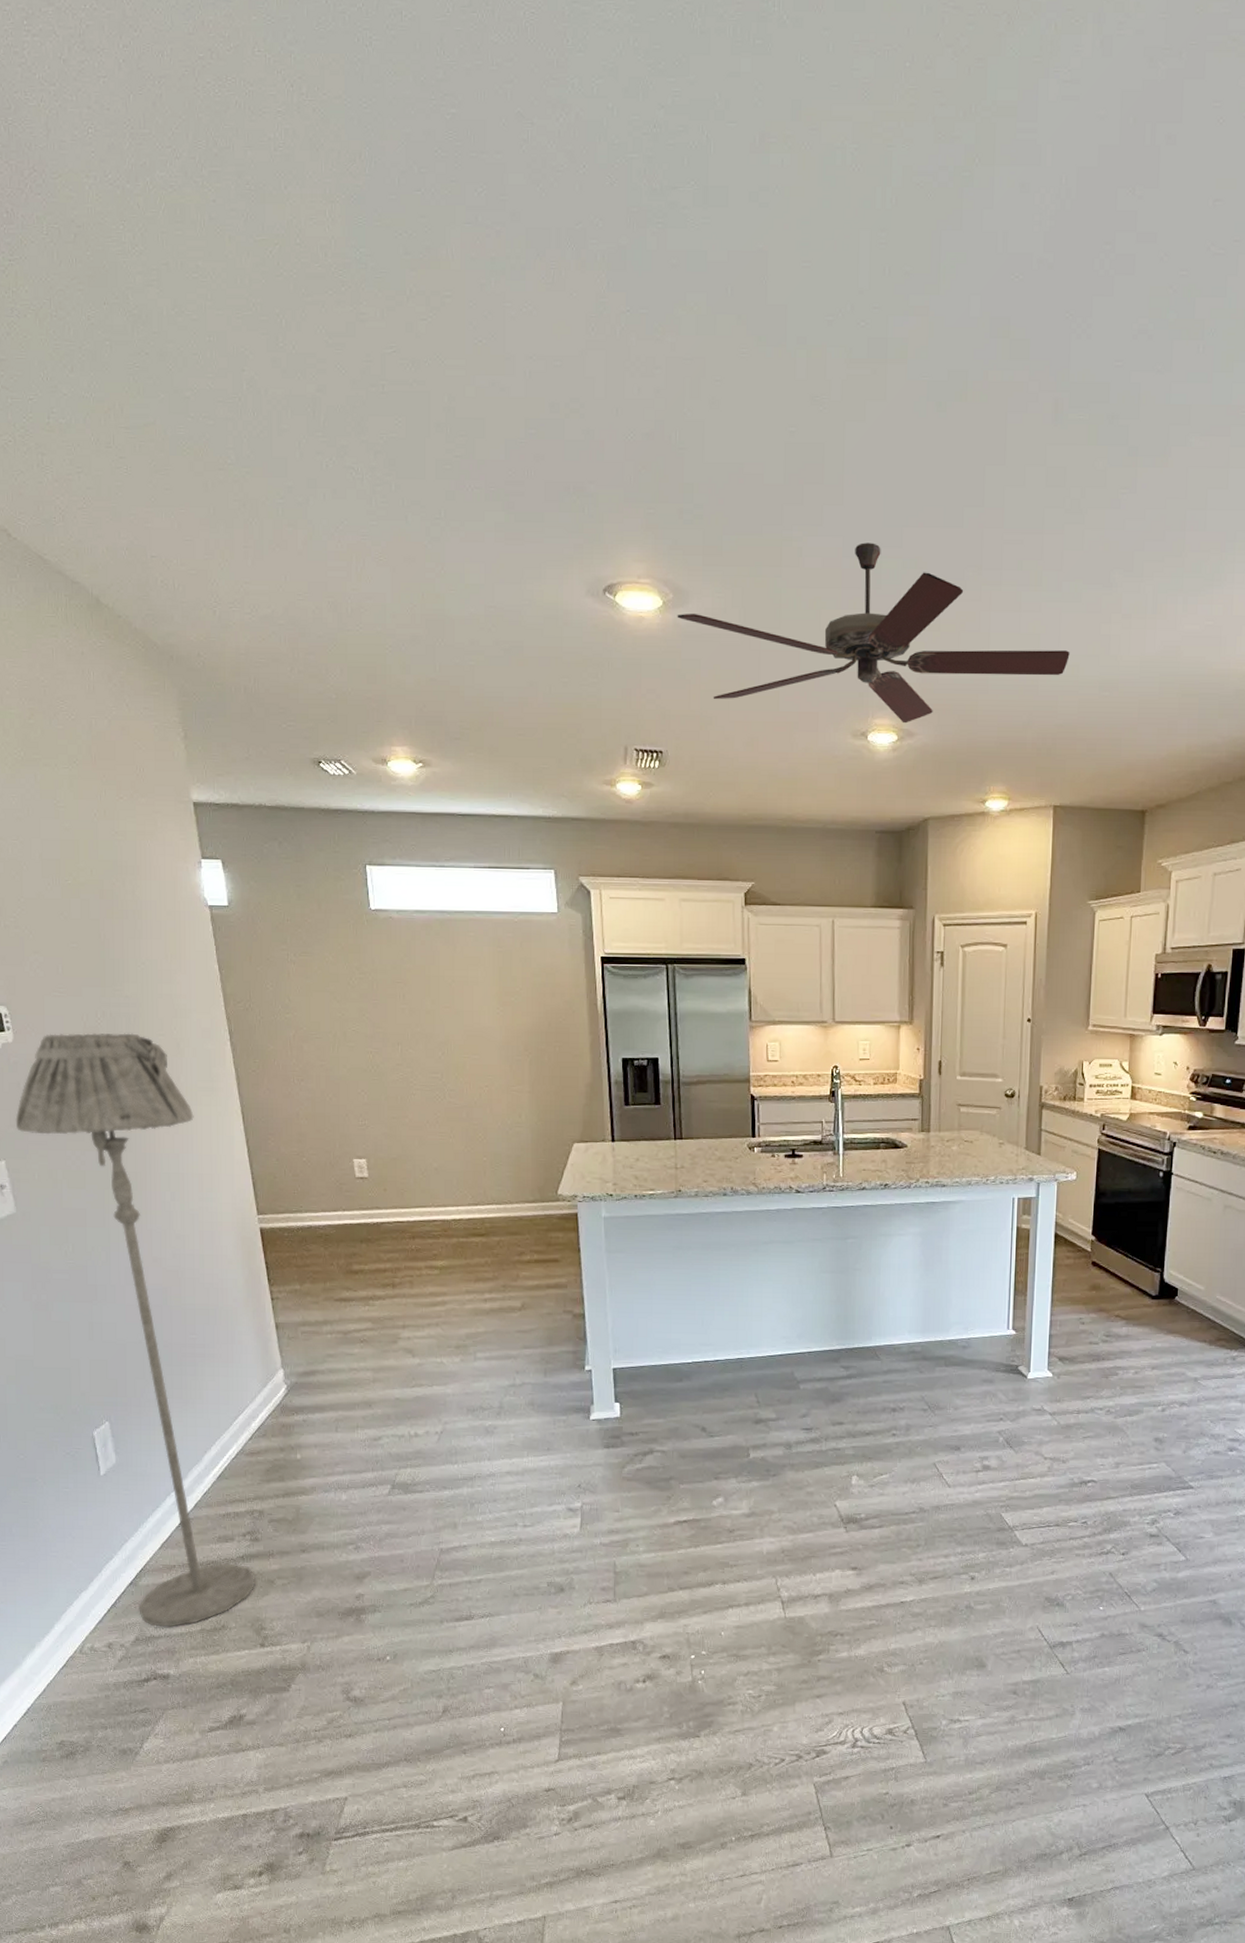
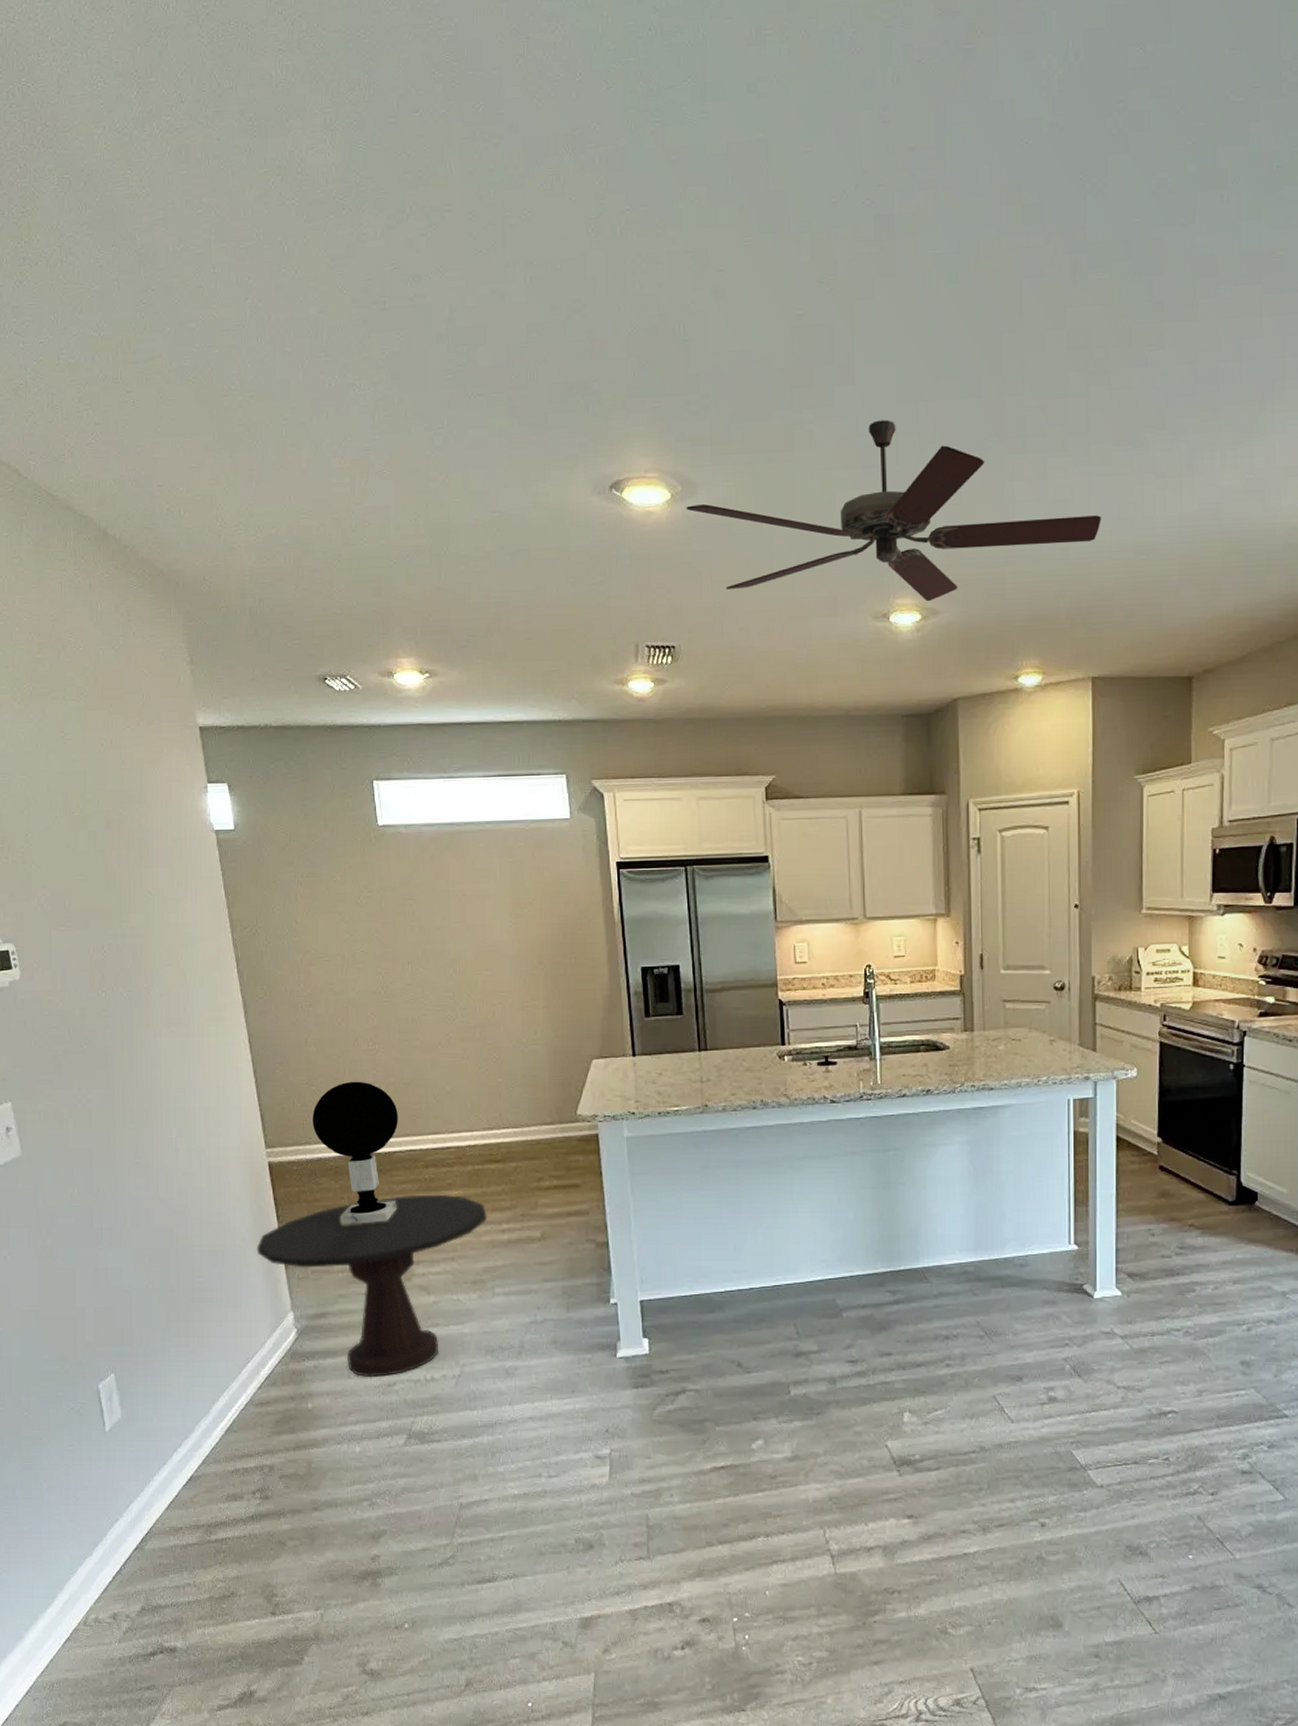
floor lamp: present [15,1033,255,1627] -> none [22,965,266,1595]
side table: none [248,1263,471,1432] -> present [256,1194,488,1378]
table lamp: none [303,1154,387,1290] -> present [312,1081,399,1225]

